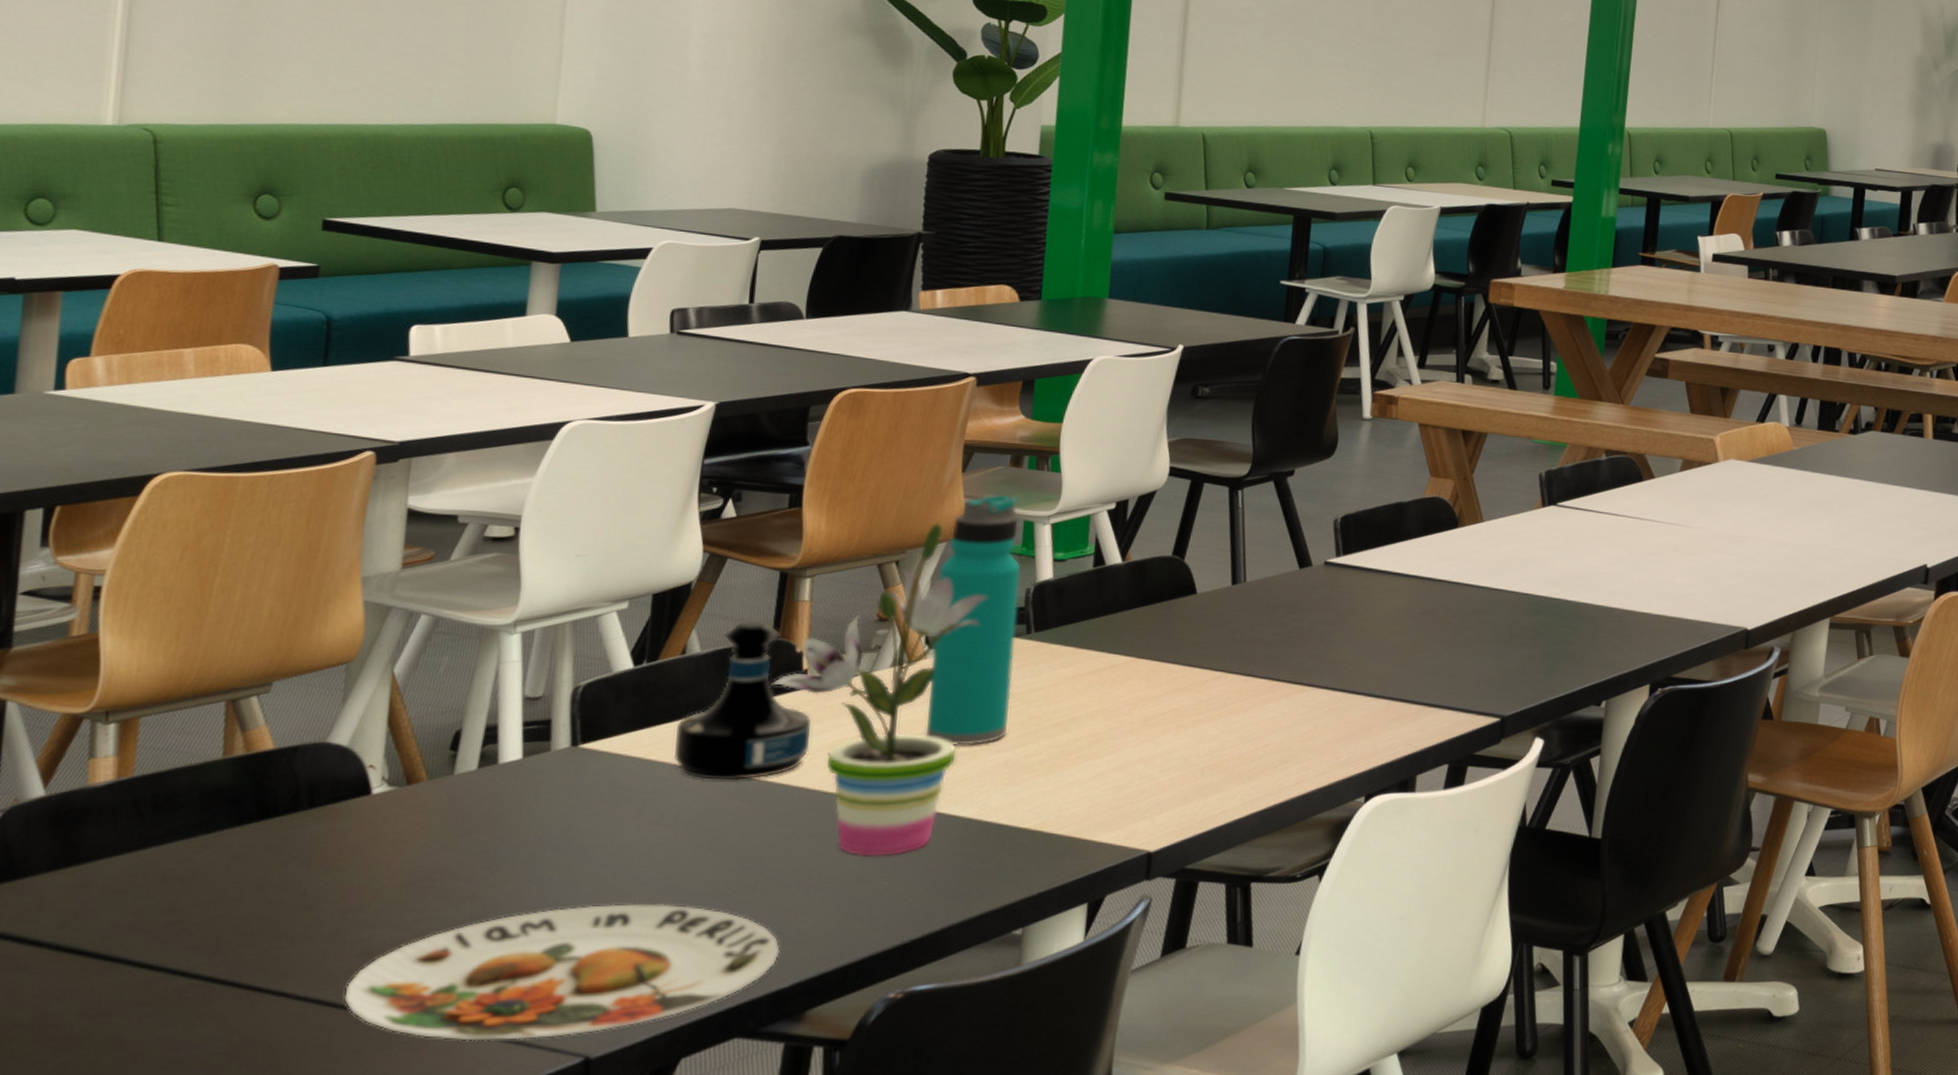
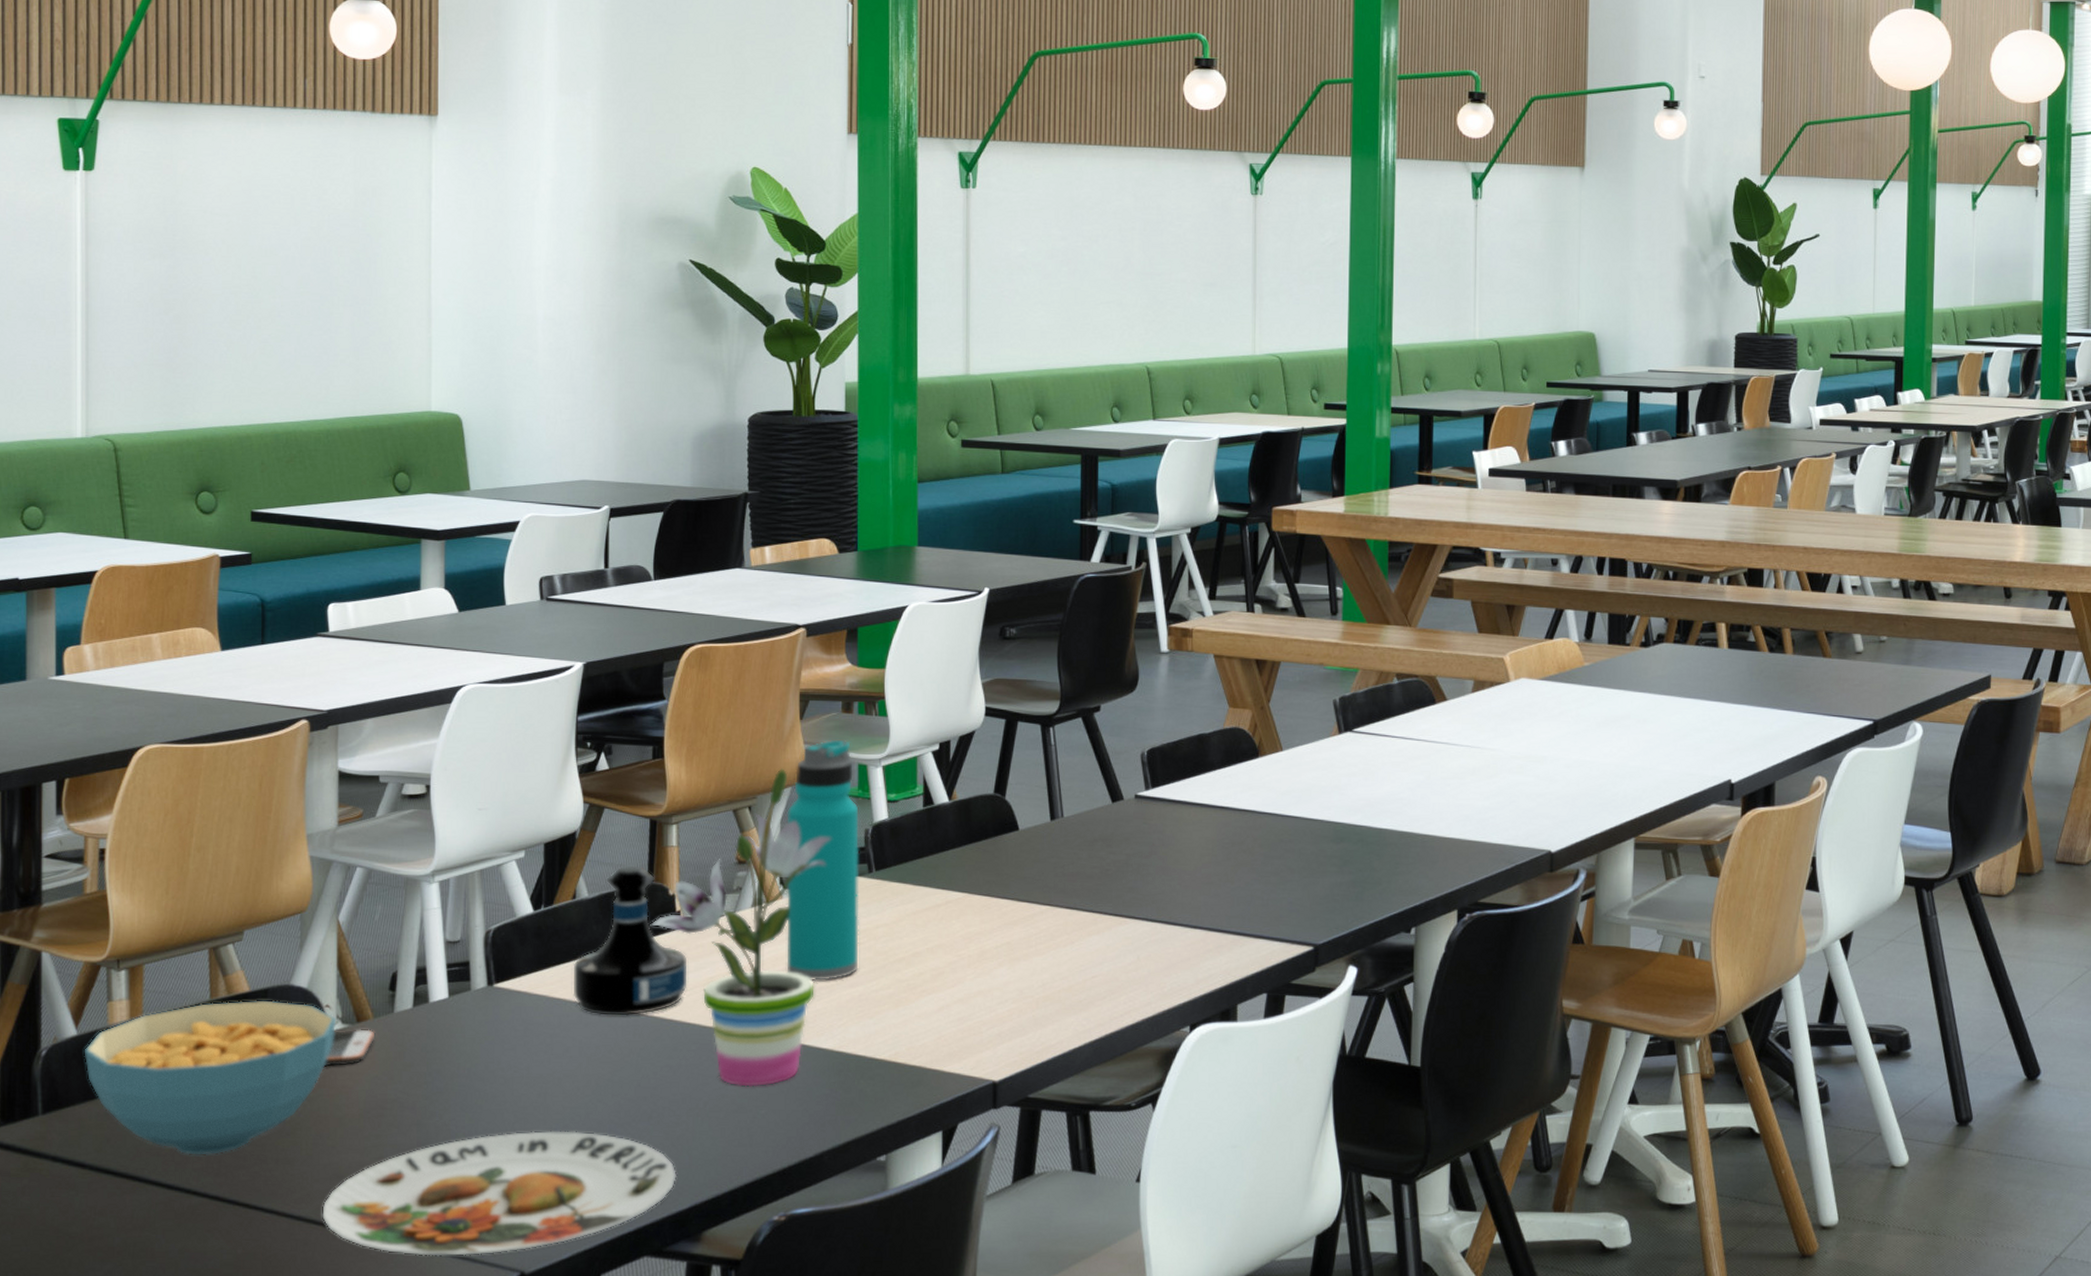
cereal bowl: none [52,759,382,932] -> present [84,1000,337,1155]
smartphone: none [362,792,428,835] -> present [325,1029,376,1068]

